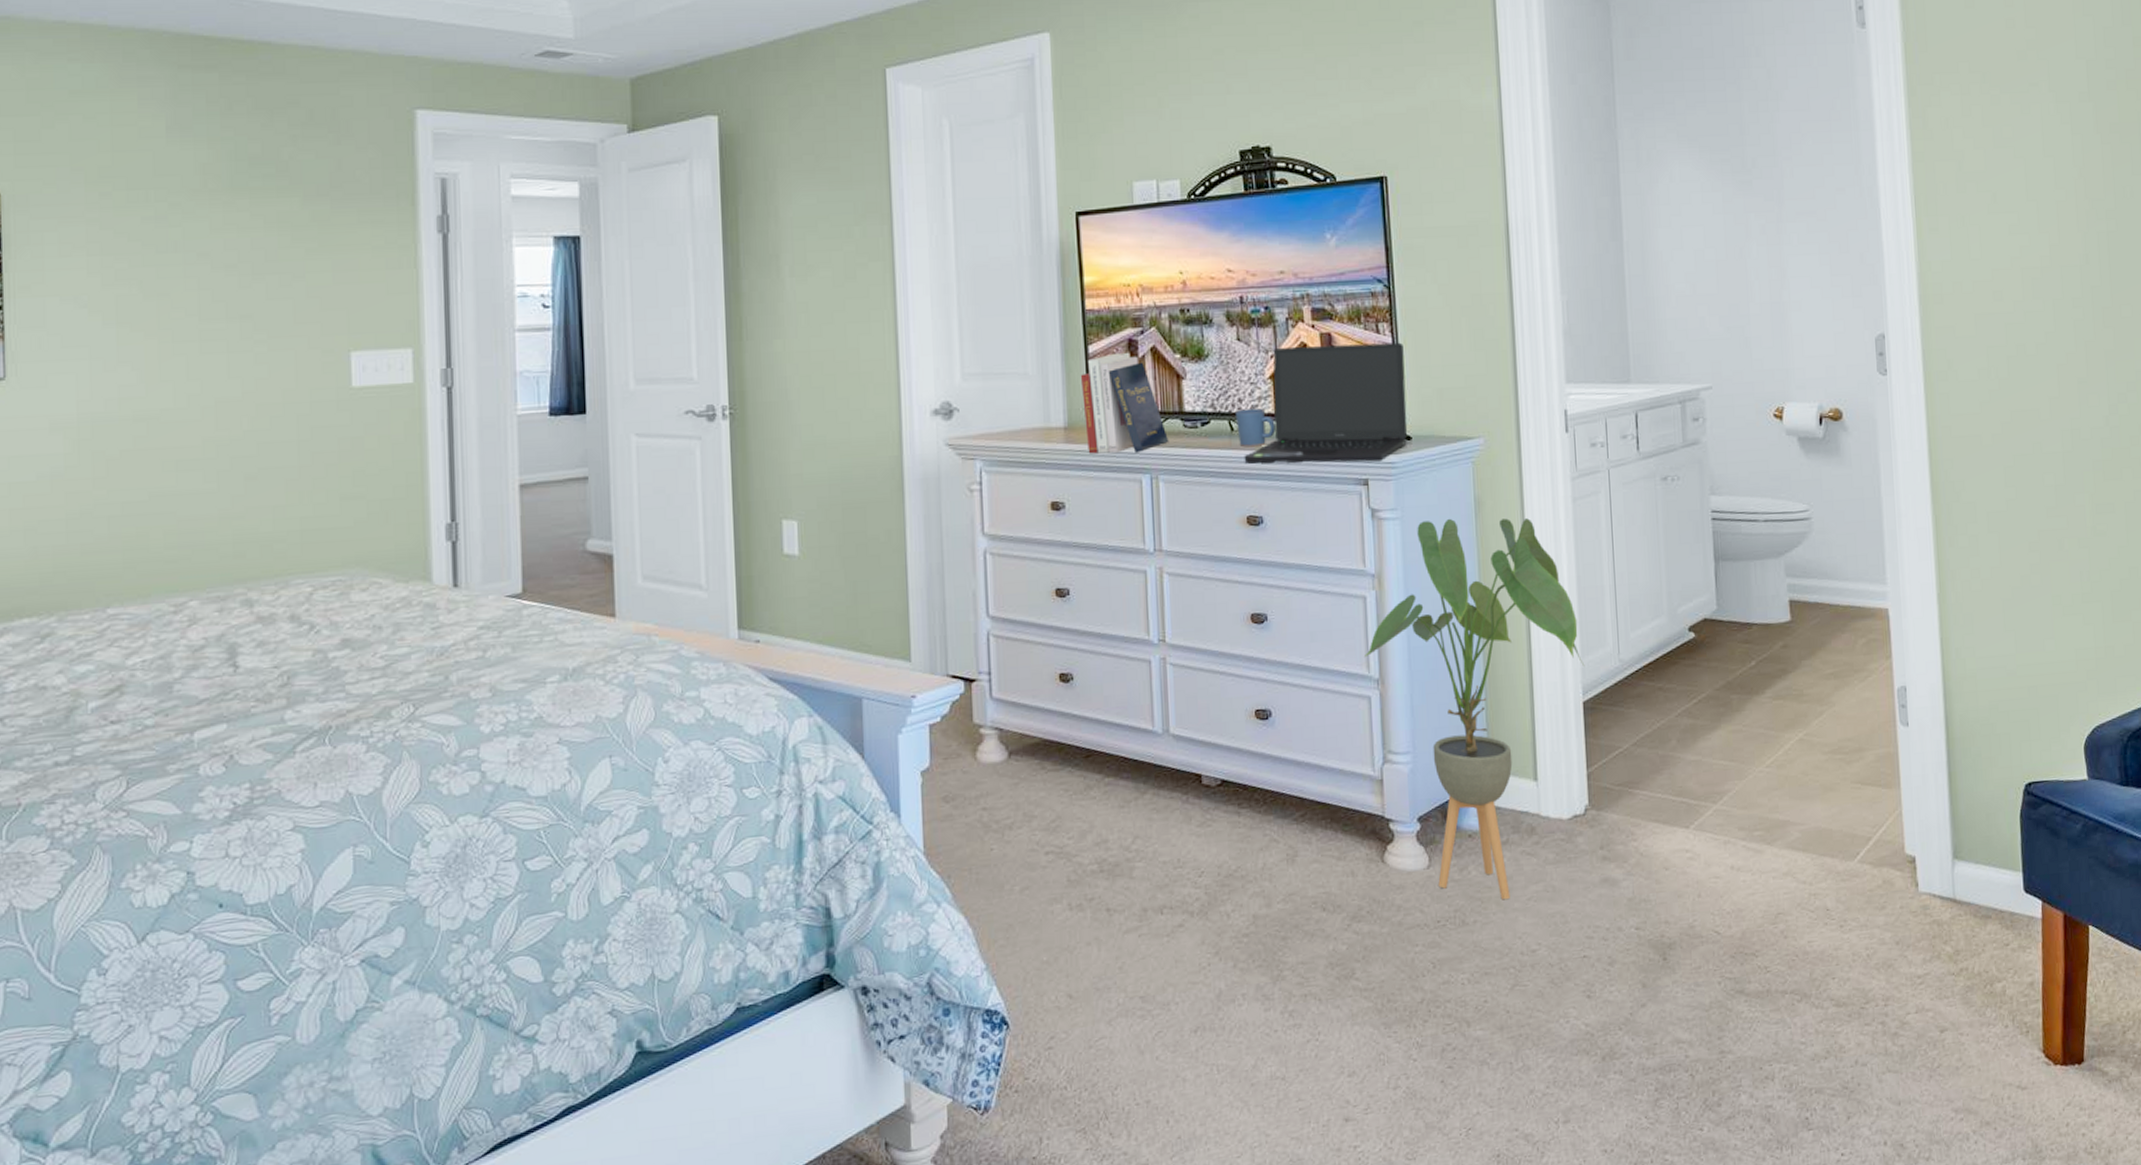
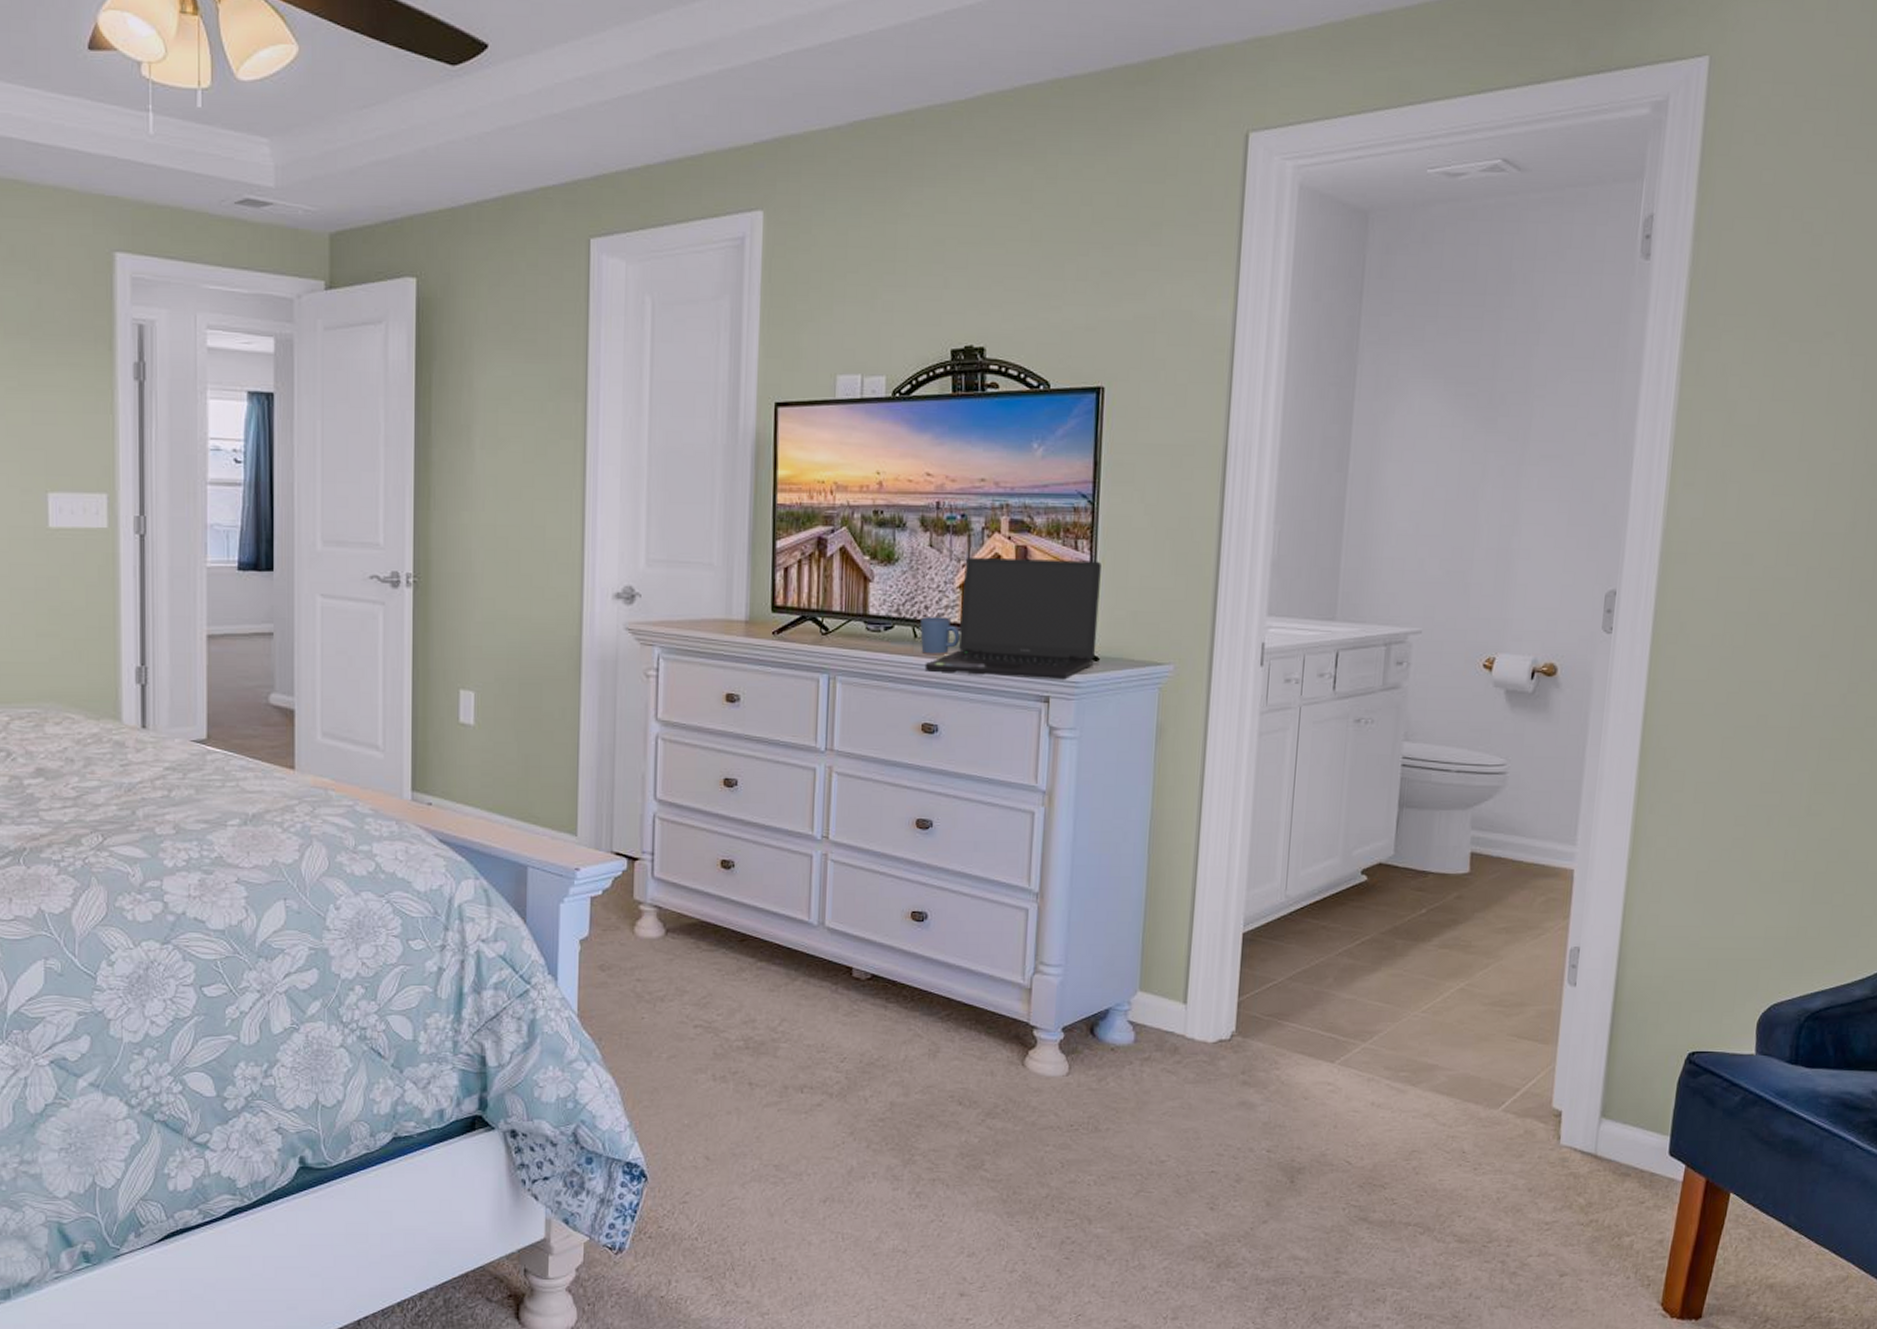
books: present [1080,352,1169,454] -> none [765,550,851,652]
house plant: present [1365,518,1585,900] -> none [1027,742,1250,1112]

